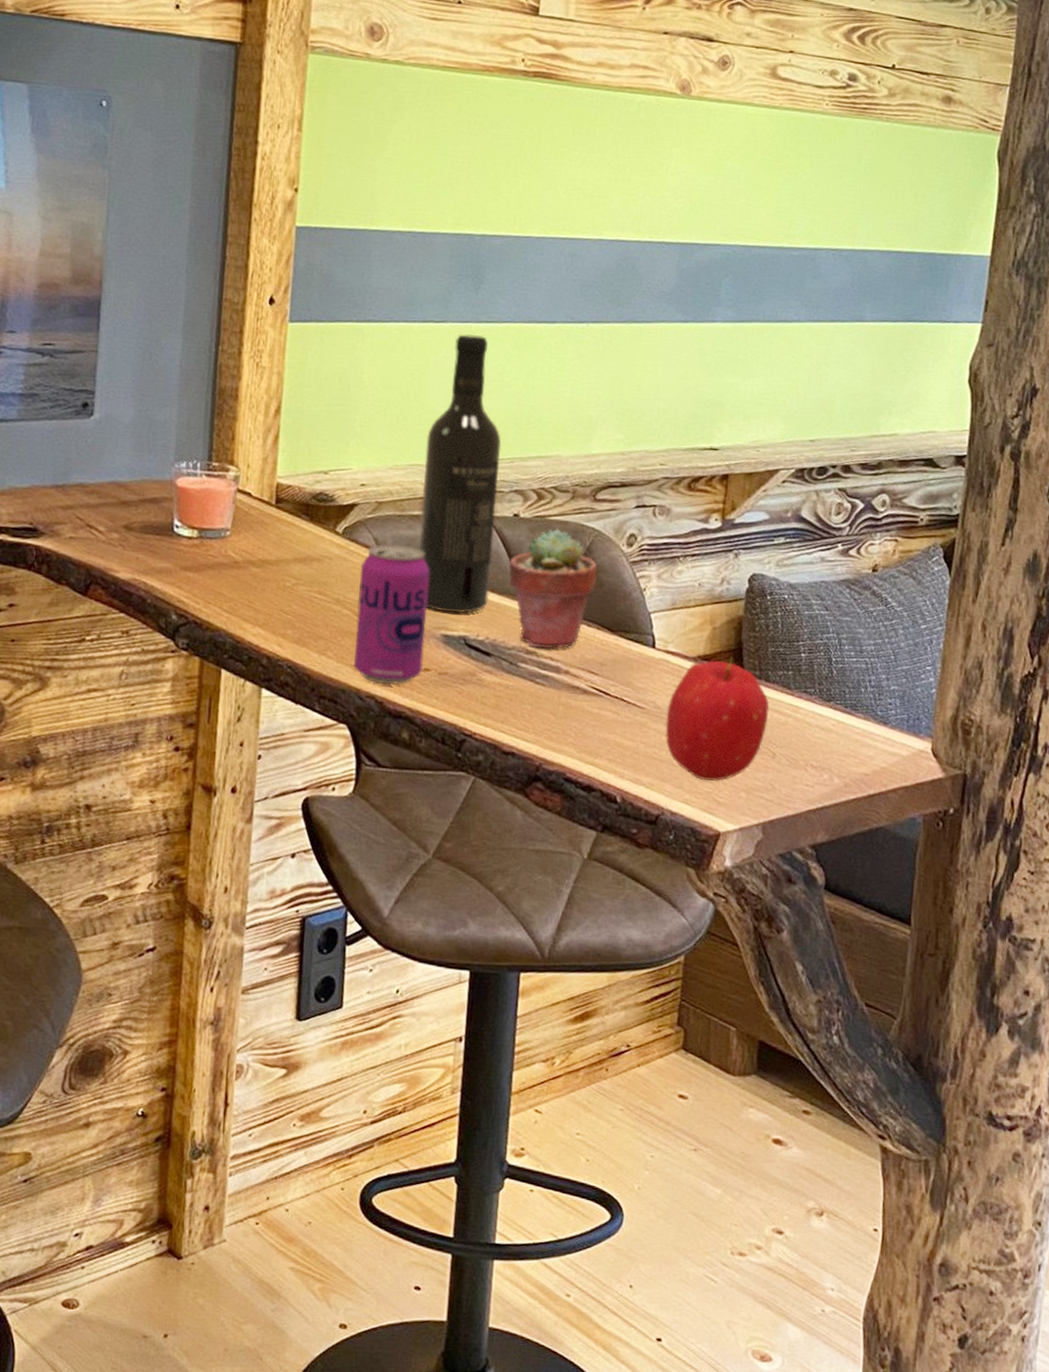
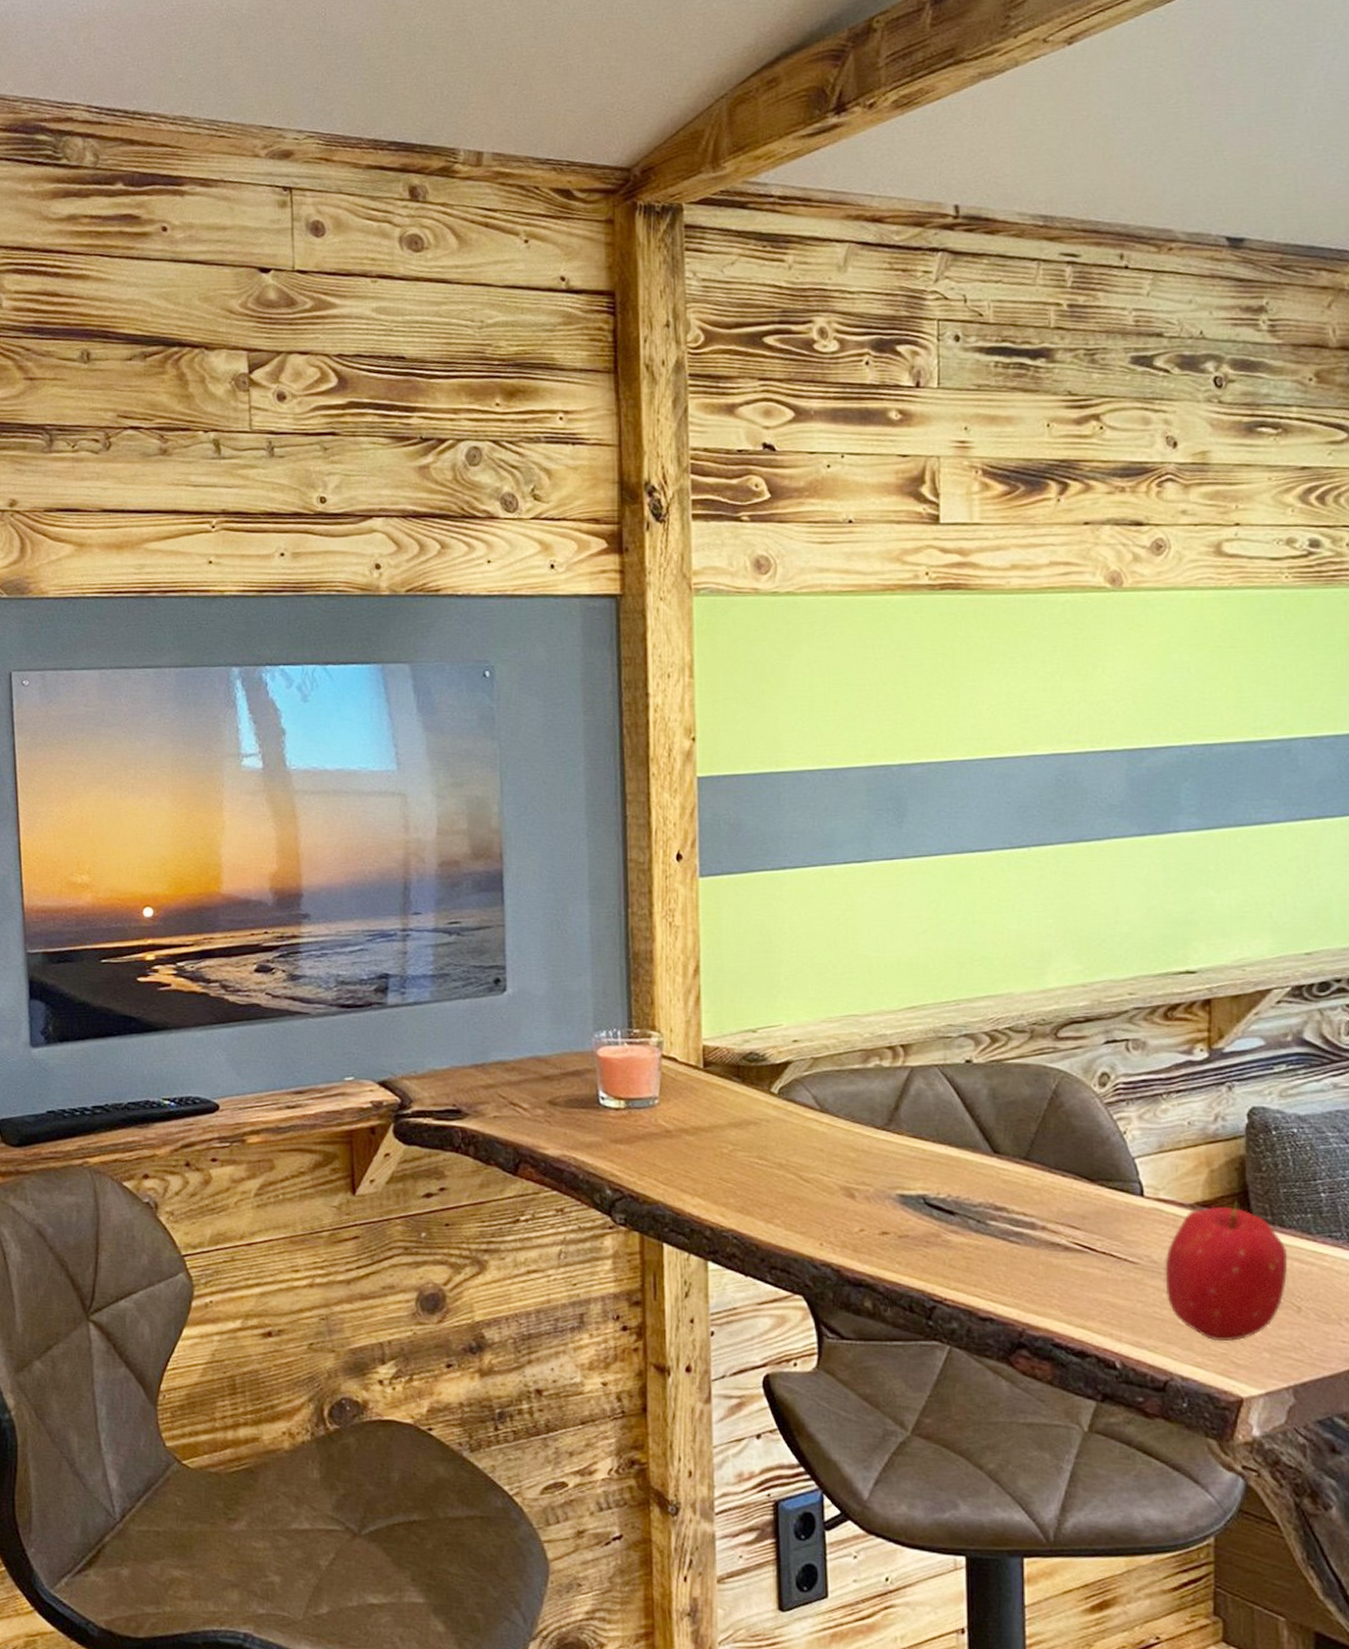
beverage can: present [353,544,430,685] -> none [801,1101,881,1251]
wine bottle: present [418,334,502,614] -> none [860,872,946,1171]
potted succulent: present [508,528,598,650] -> none [965,1072,1069,1204]

